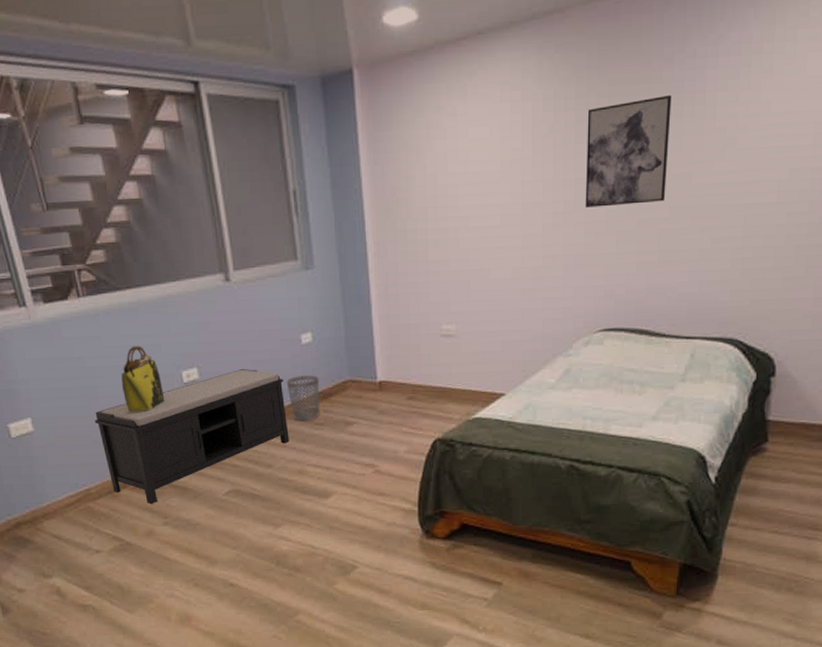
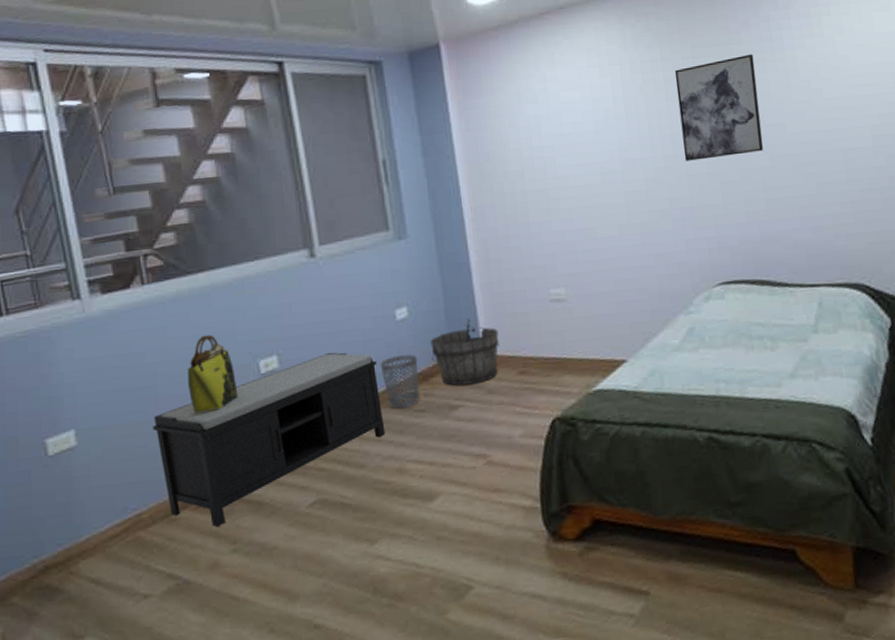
wooden bucket: none [331,347,392,405] -> present [430,319,500,386]

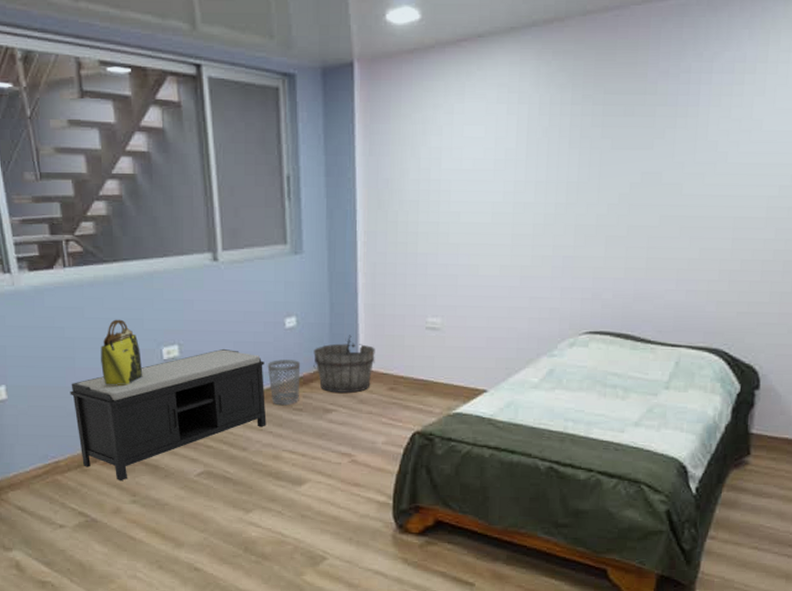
wall art: present [674,54,764,161] -> none [575,106,666,211]

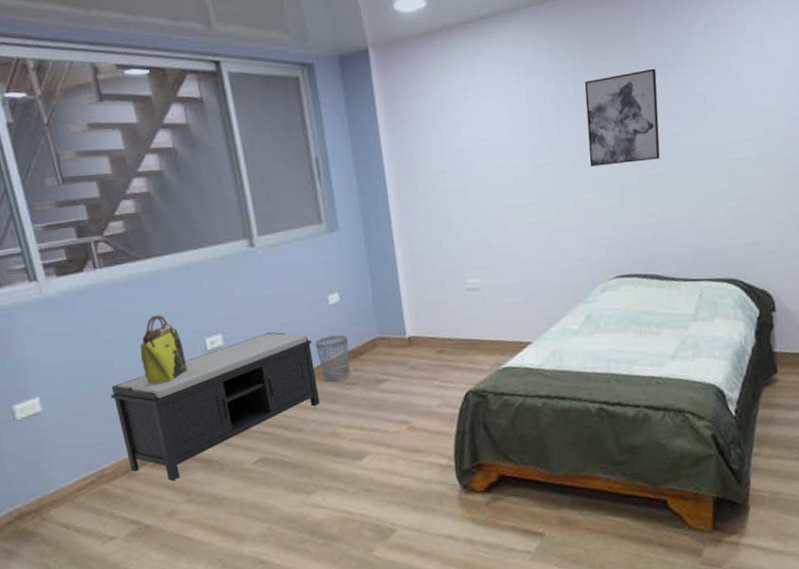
wooden bucket: present [313,335,375,393] -> none [359,304,421,362]
wall art: none [575,106,666,211] -> present [584,68,660,167]

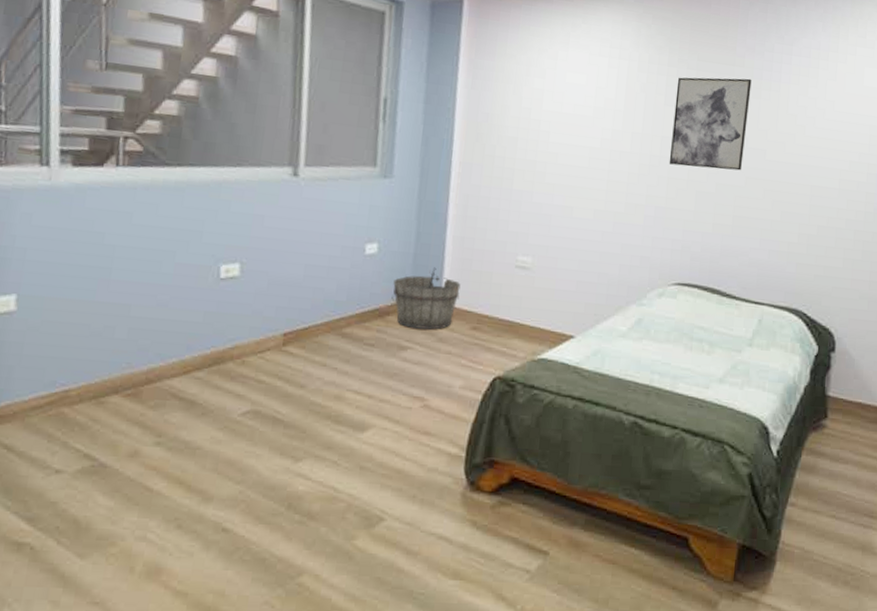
bench: present [110,332,320,482] -> none [98,271,337,418]
tote bag: present [140,315,188,384] -> none [143,229,194,305]
wastebasket: present [314,335,350,382] -> none [339,288,378,340]
wooden bucket: none [359,304,421,362] -> present [391,267,461,330]

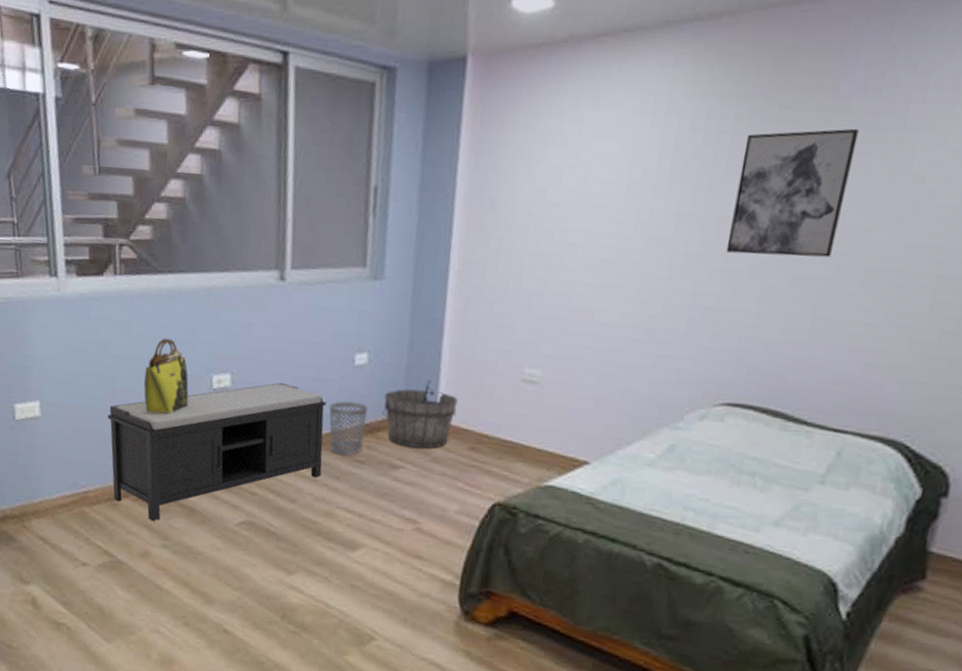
bench: none [98,271,337,418] -> present [107,382,327,522]
tote bag: none [143,229,194,305] -> present [144,338,189,414]
wastebasket: none [339,288,378,340] -> present [329,401,368,456]

